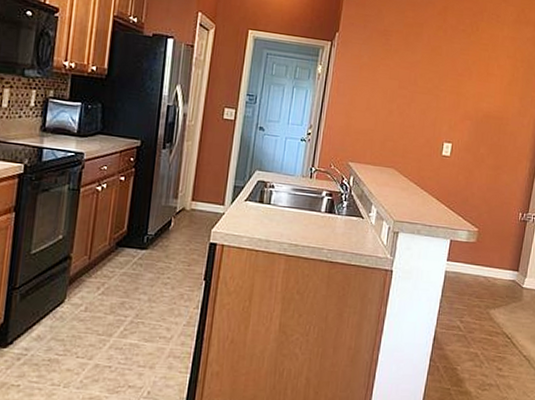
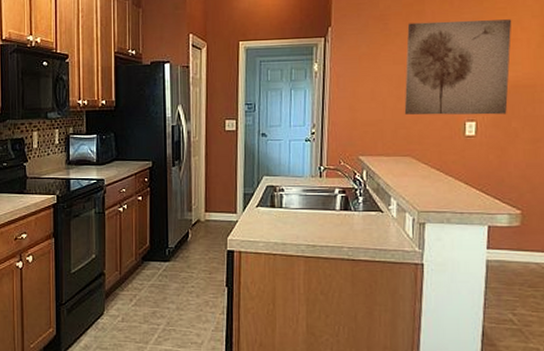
wall art: none [393,42,492,141] -> present [404,19,512,115]

